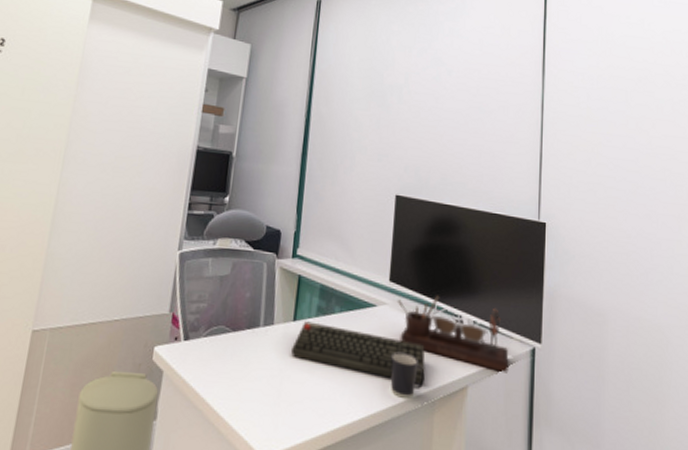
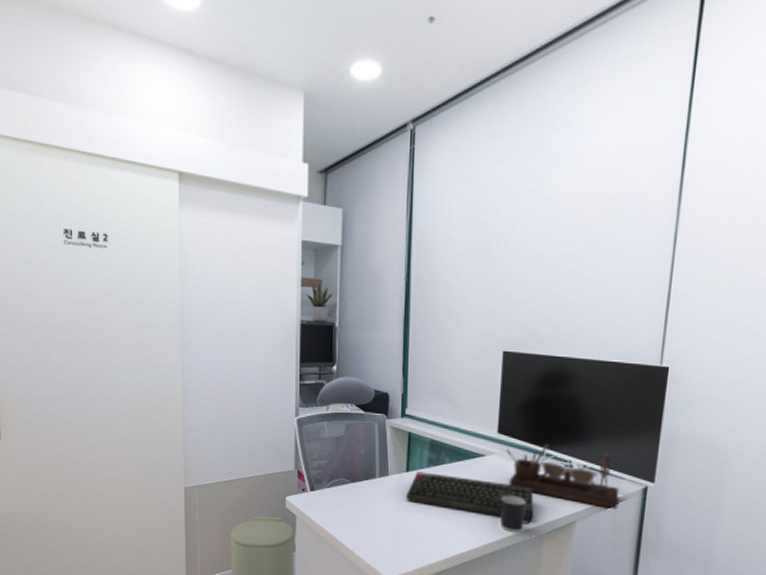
potted plant: none [206,110,235,150] -> present [307,283,335,322]

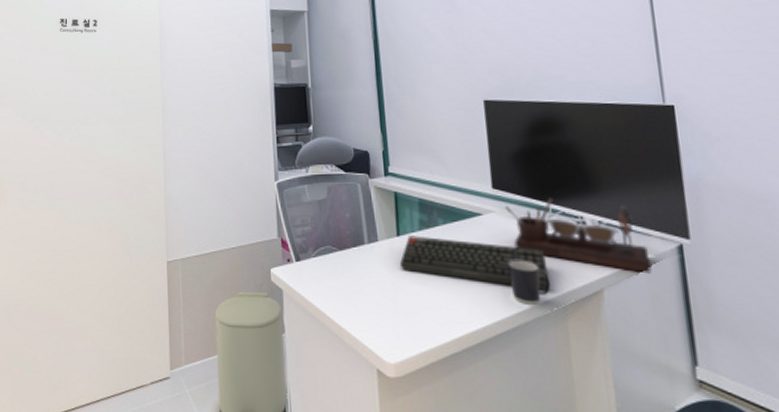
potted plant: present [307,283,335,322] -> none [278,47,305,84]

